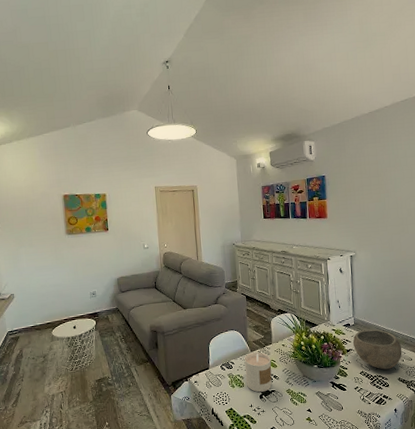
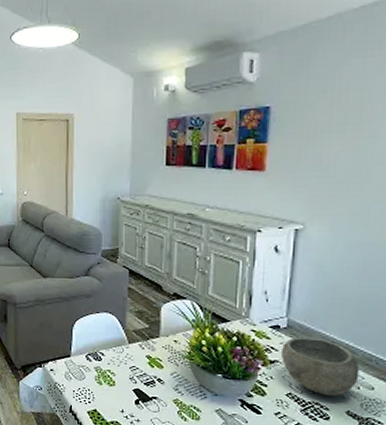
candle: present [244,352,272,392] -> none [118,344,156,397]

